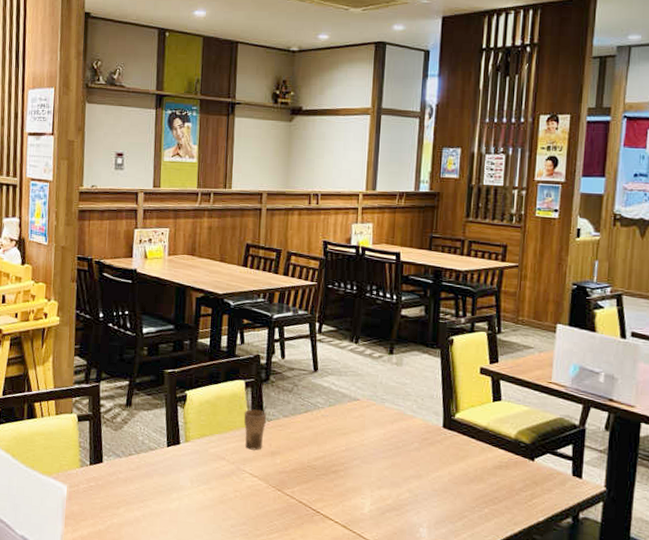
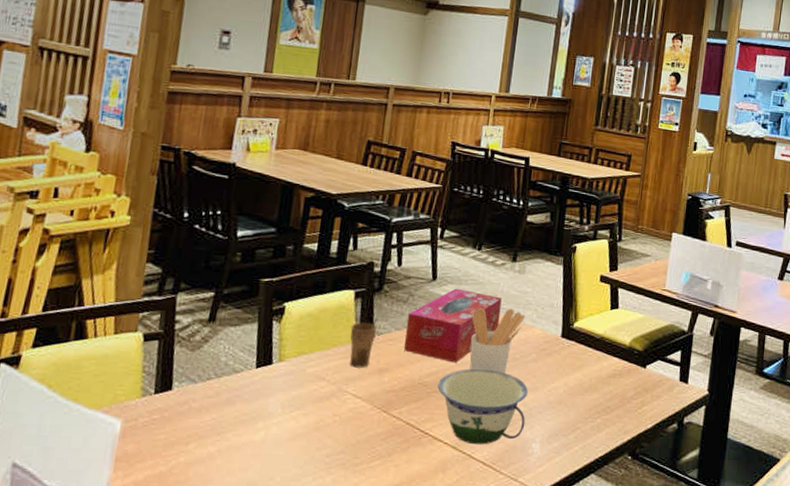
tissue box: none [292,379,381,449] -> present [404,288,502,363]
bowl: none [325,455,413,526] -> present [437,368,529,445]
utensil holder: none [353,397,405,460] -> present [469,307,525,373]

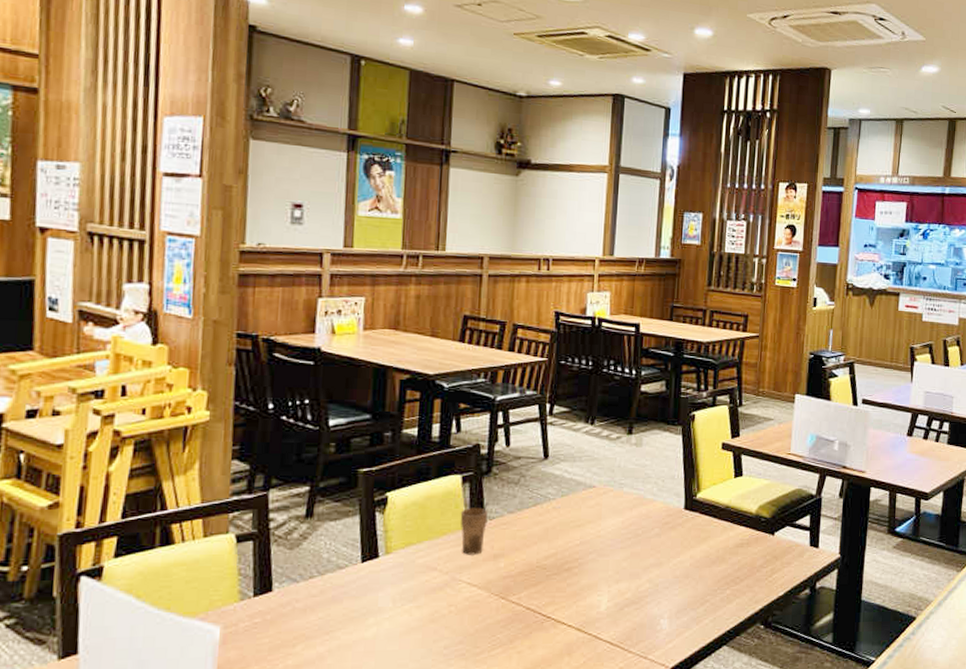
tissue box: present [404,288,502,363] -> none [519,466,619,543]
bowl: present [437,368,529,445] -> none [557,547,653,625]
utensil holder: present [469,307,525,373] -> none [589,483,645,550]

